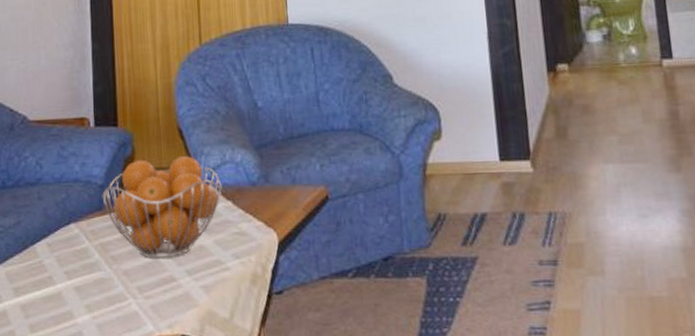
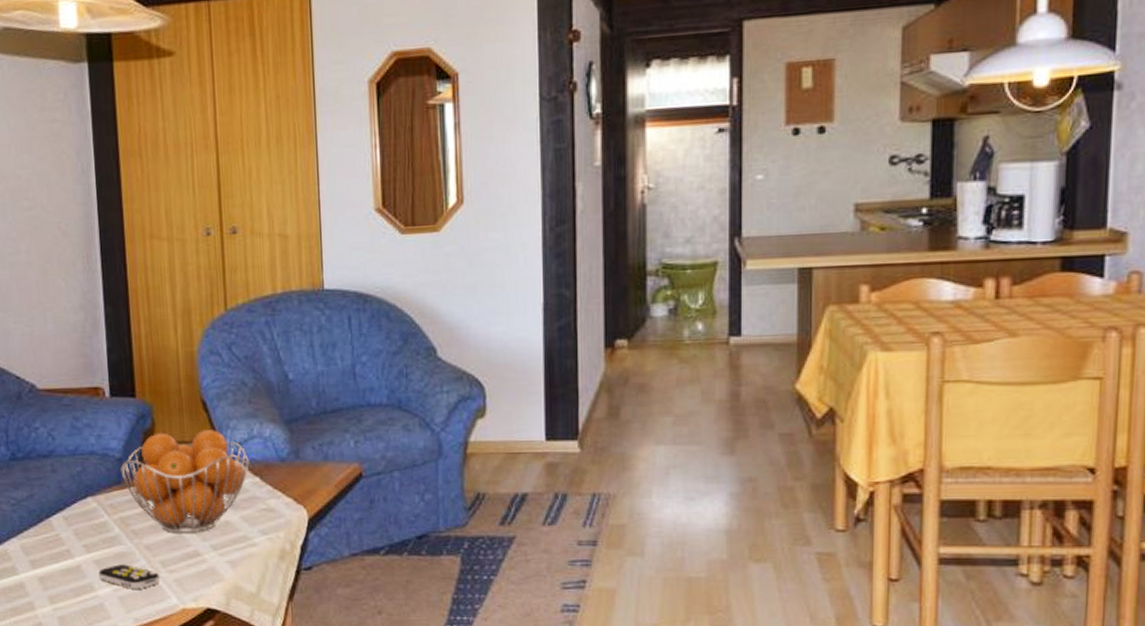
remote control: none [78,291,136,316] -> present [98,564,160,589]

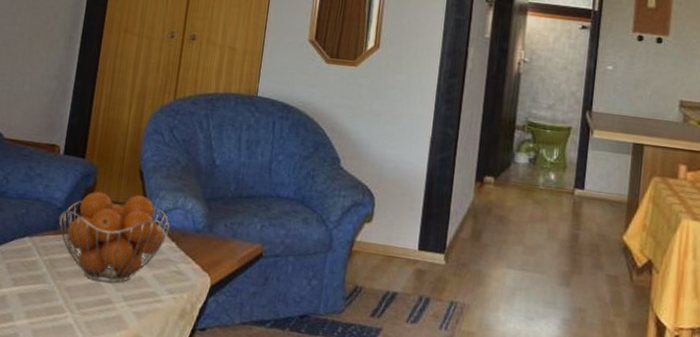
remote control: present [98,564,160,589] -> none [19,300,73,325]

